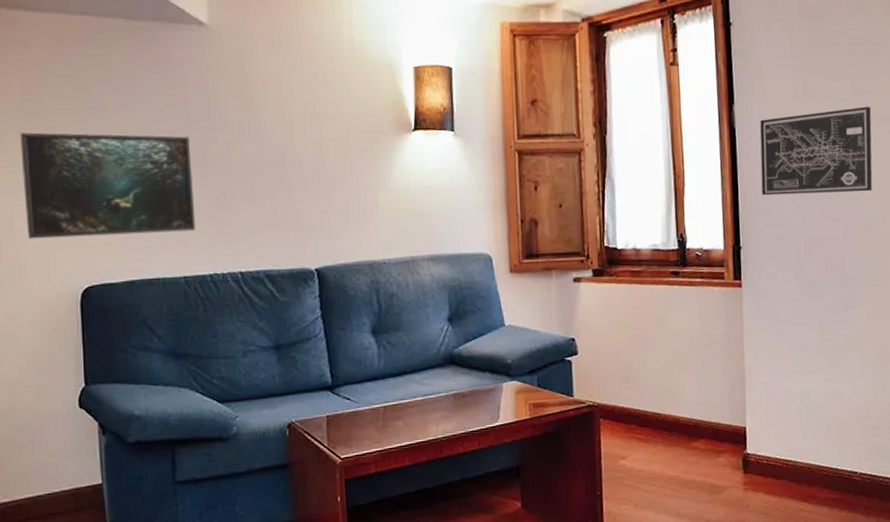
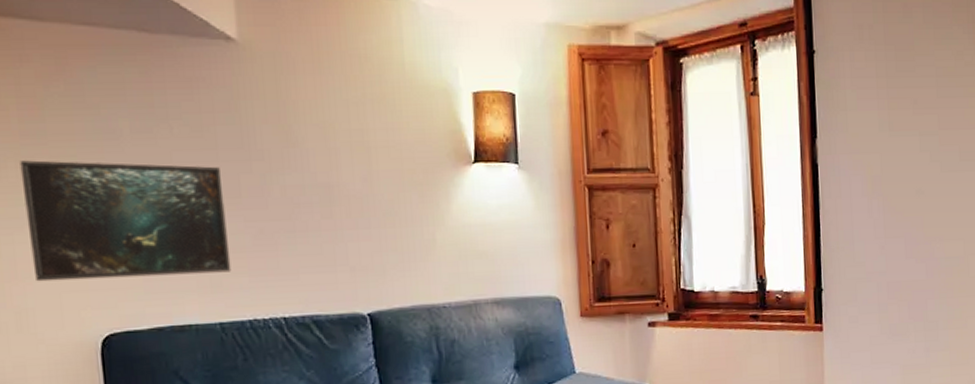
wall art: present [760,106,873,196] -> none [843,142,957,236]

